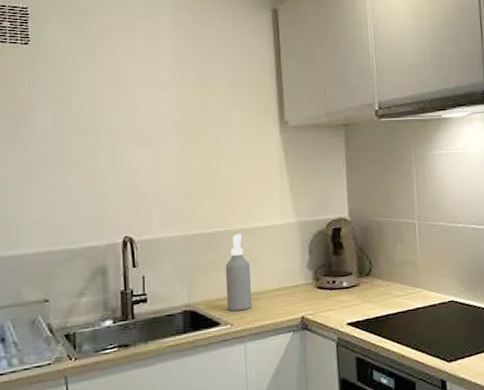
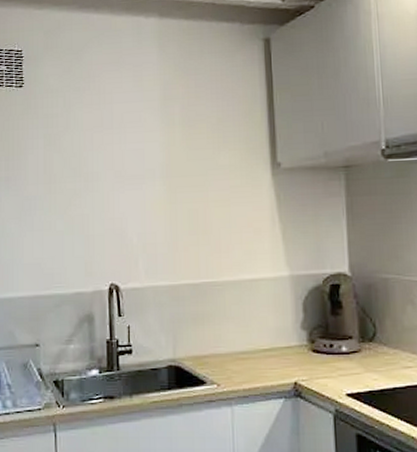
spray bottle: present [225,234,253,312] -> none [211,286,240,371]

